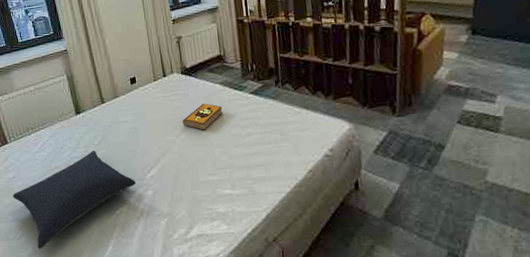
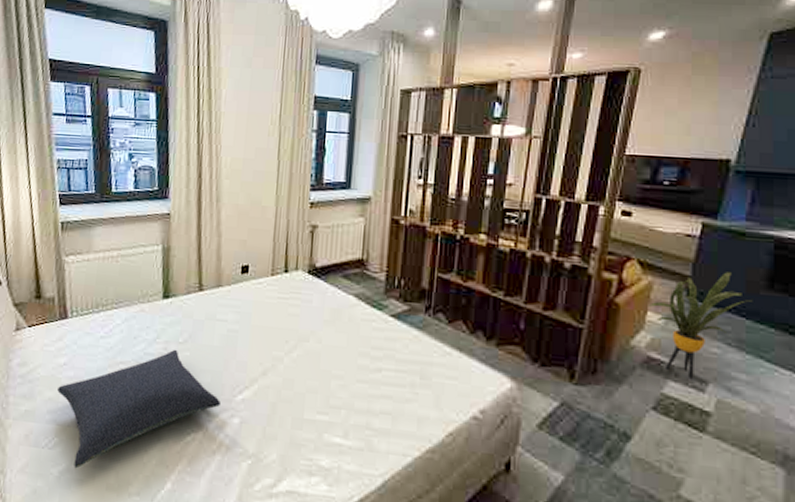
hardback book: present [182,103,223,131] -> none [296,317,352,352]
house plant: none [443,9,523,96] -> present [648,272,753,380]

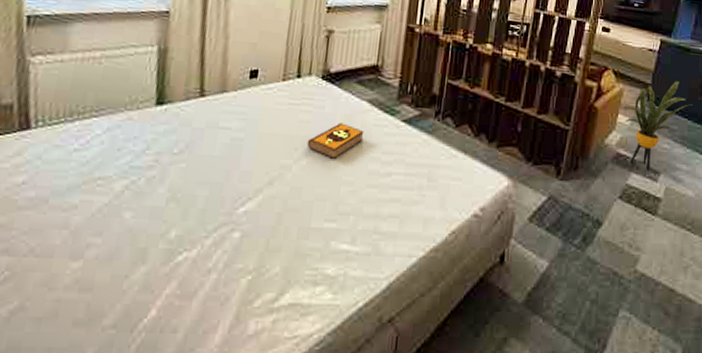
pillow: present [57,349,220,469] -> none [11,160,219,306]
hardback book: none [296,317,352,352] -> present [306,123,365,159]

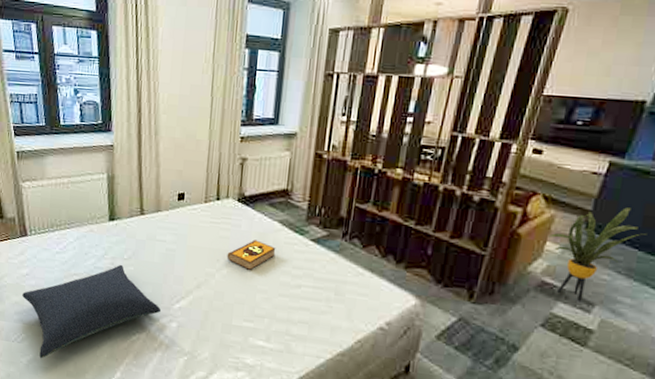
pillow: none [11,160,219,306] -> present [22,264,161,359]

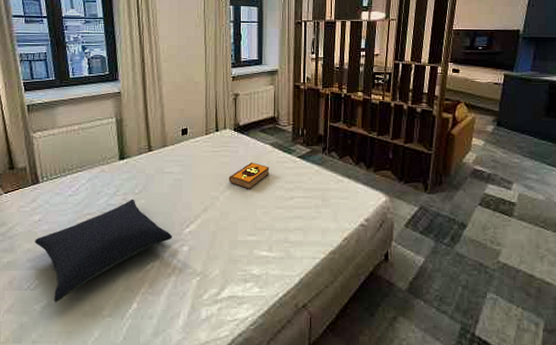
house plant: present [547,207,647,302] -> none [473,107,538,182]

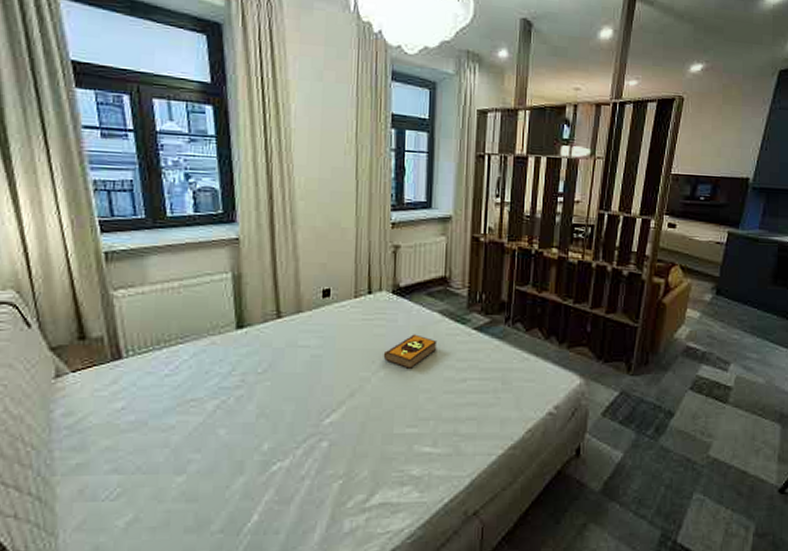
pillow: present [35,199,172,303] -> none [116,380,307,517]

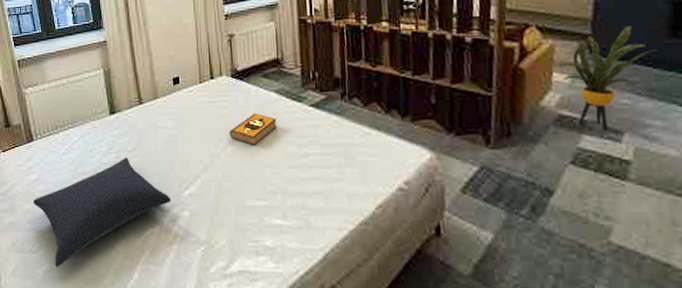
pillow: none [116,380,307,517] -> present [33,157,171,268]
house plant: none [687,272,762,362] -> present [552,26,658,132]

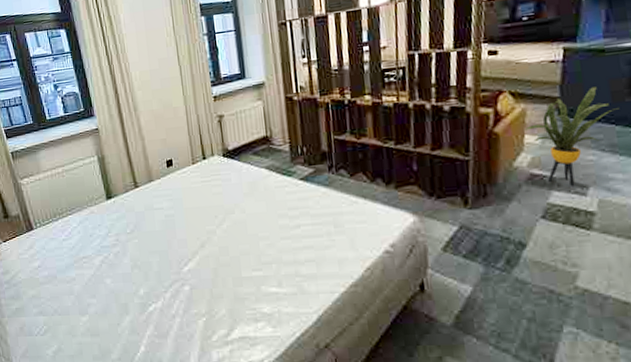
pillow: present [33,157,171,268] -> none [37,239,171,348]
hardback book: present [229,113,277,145] -> none [223,189,269,220]

